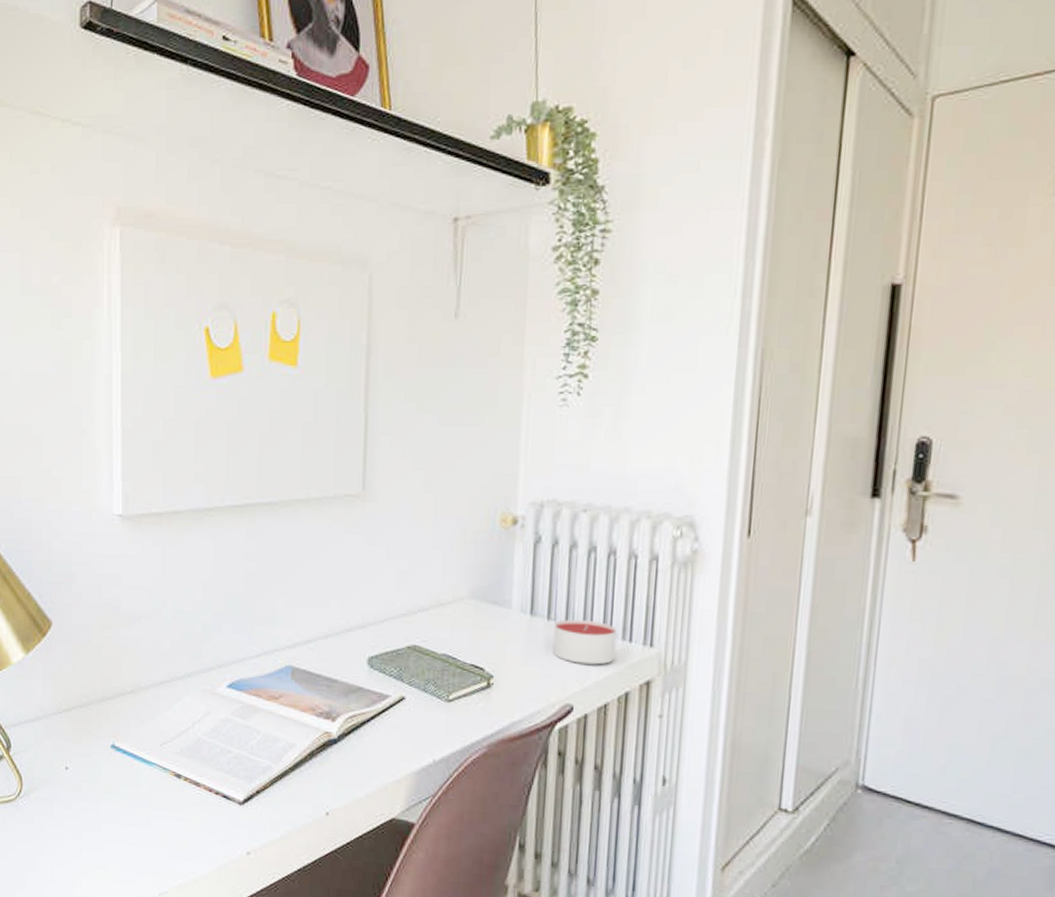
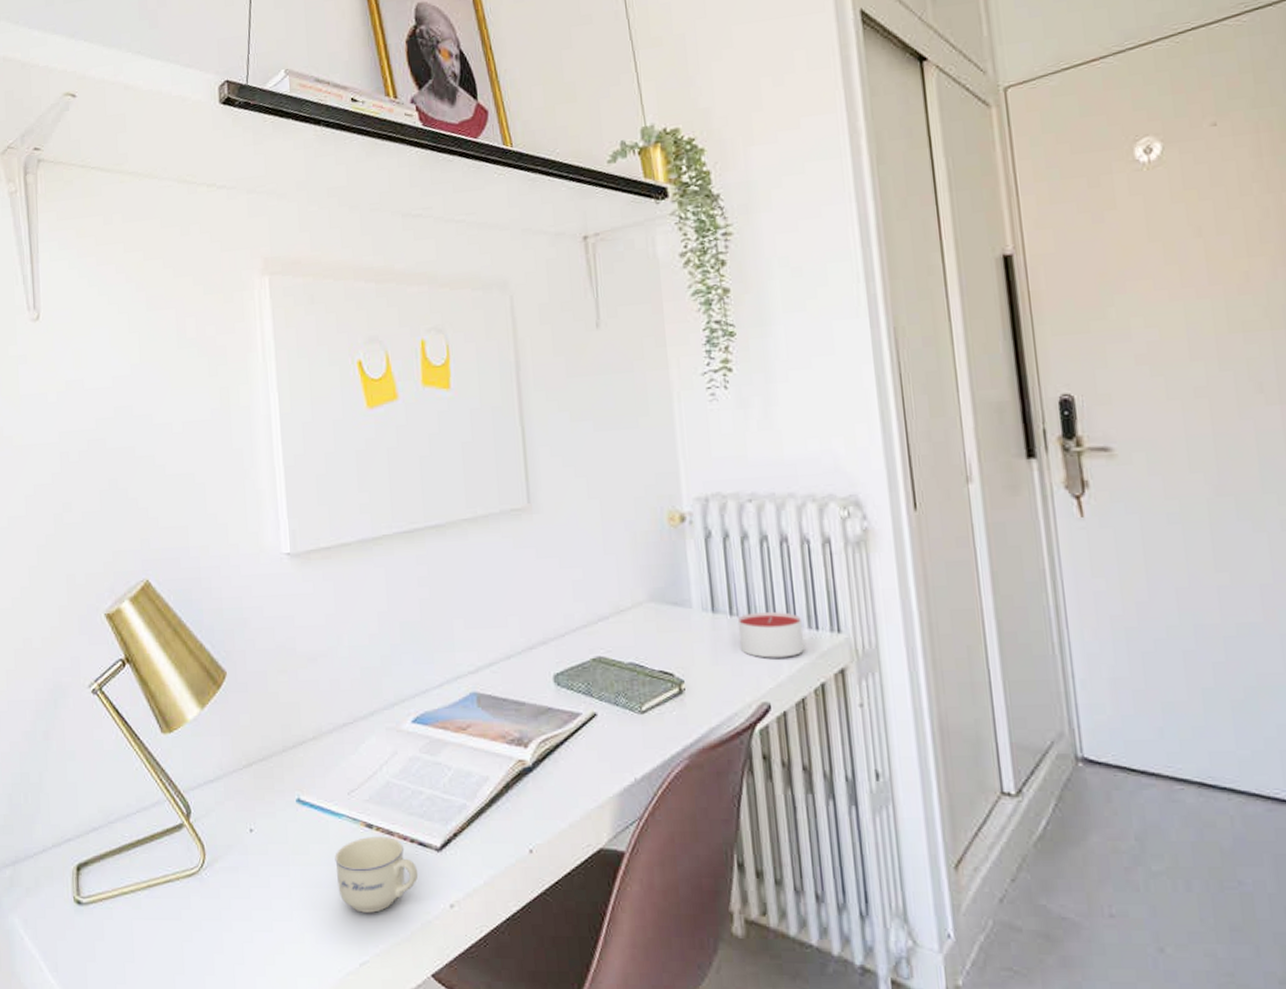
cup: none [143,785,220,852] -> present [335,836,419,913]

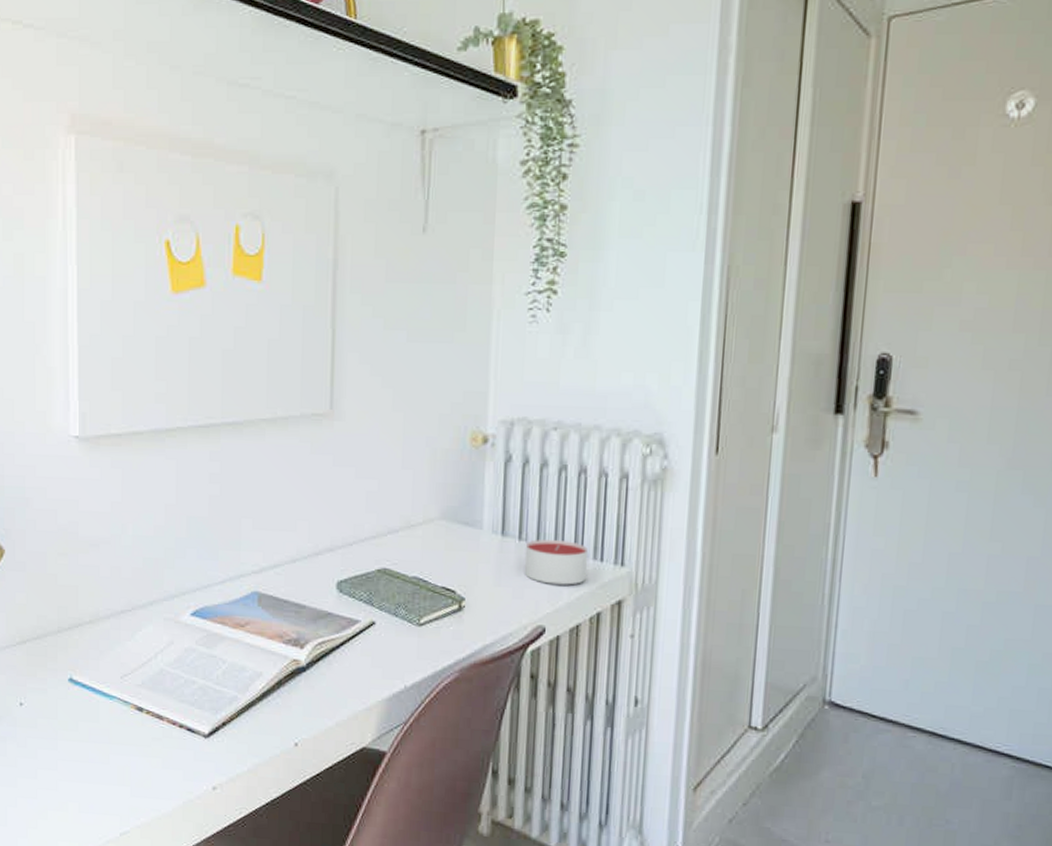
cup: present [335,836,419,913] -> none [103,719,185,789]

